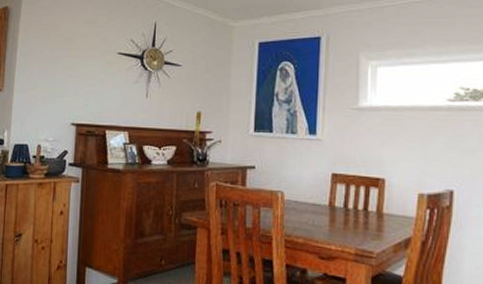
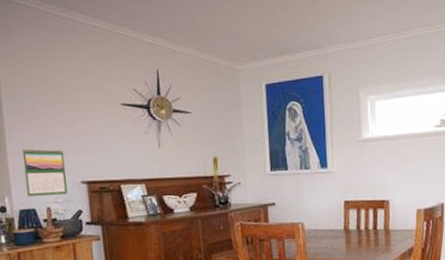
calendar: none [23,88,61,134] -> present [22,148,68,196]

